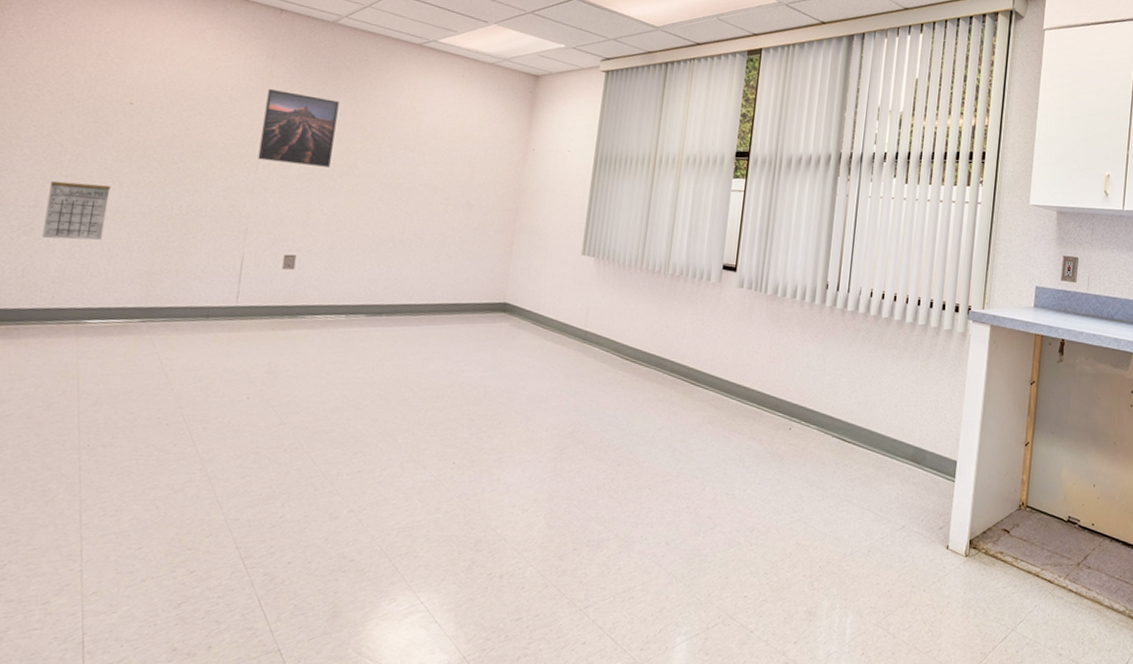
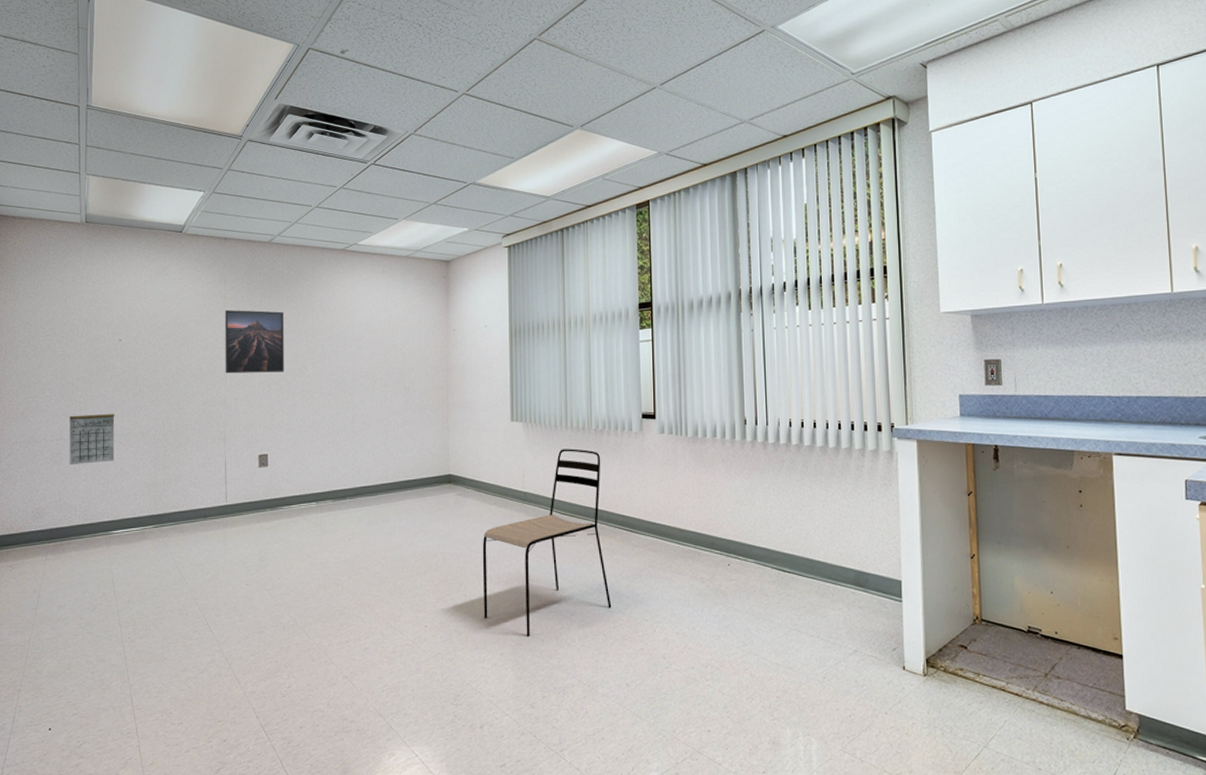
dining chair: none [521,290,673,484] -> present [482,448,612,636]

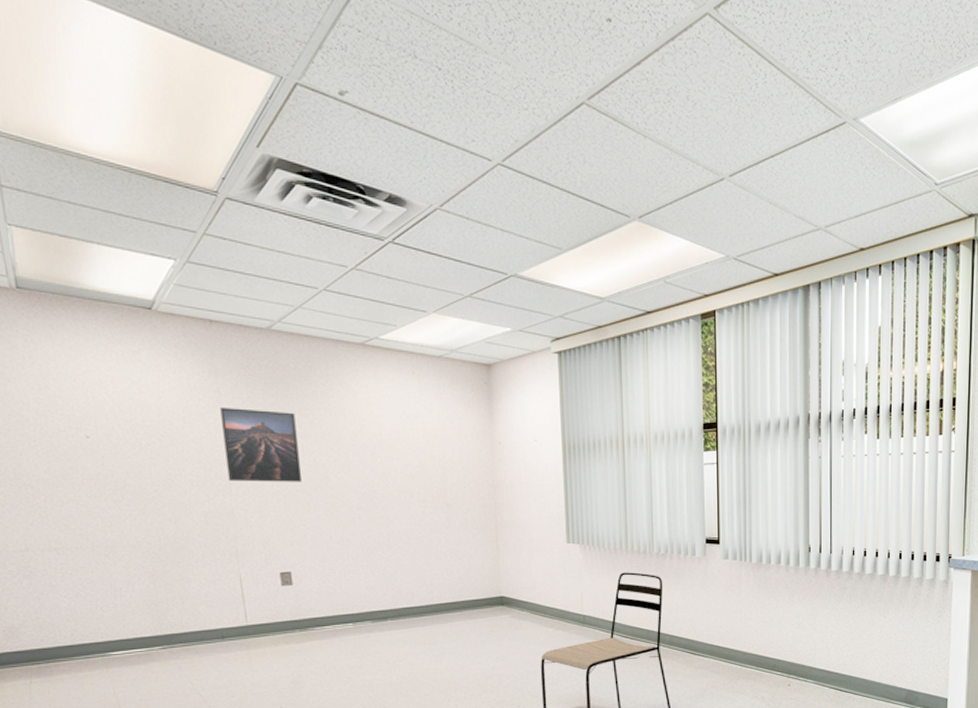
calendar: present [69,414,115,464] -> none [34,523,101,579]

